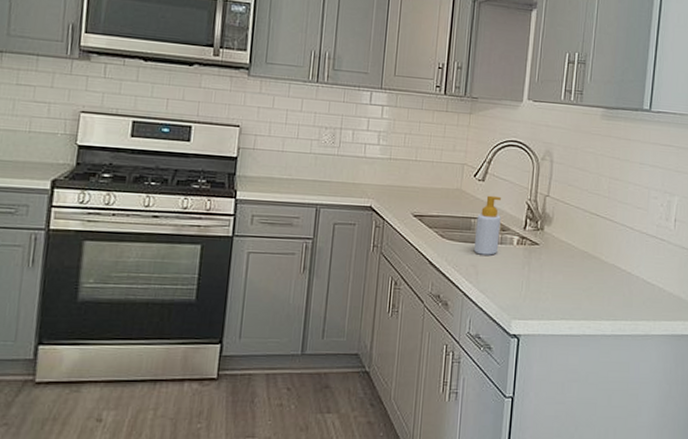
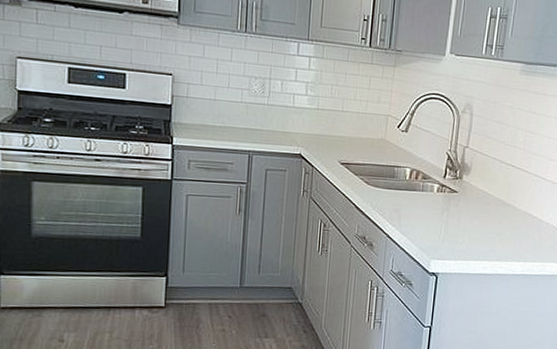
soap bottle: present [474,195,501,255] -> none [397,145,423,201]

